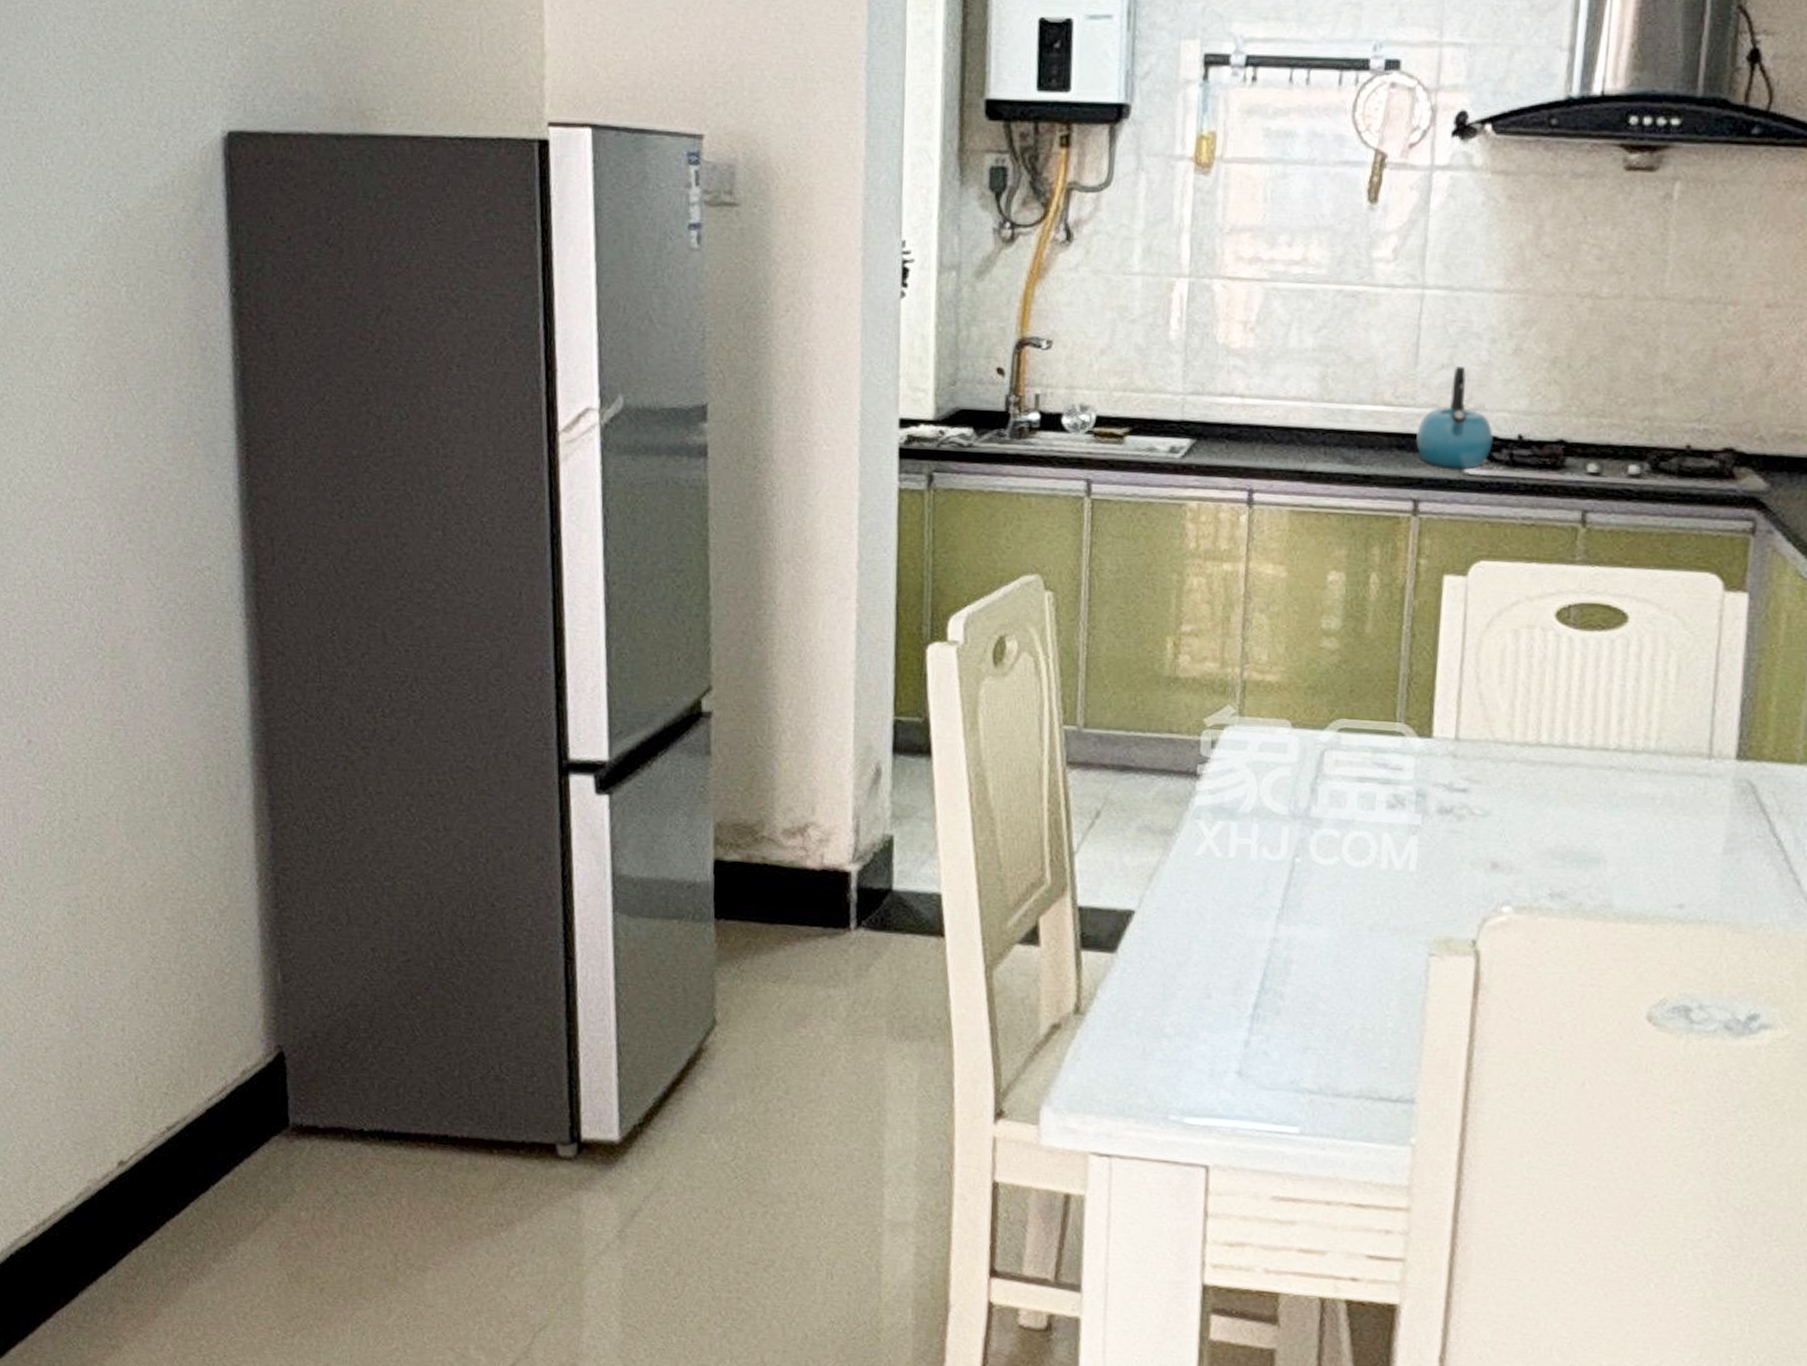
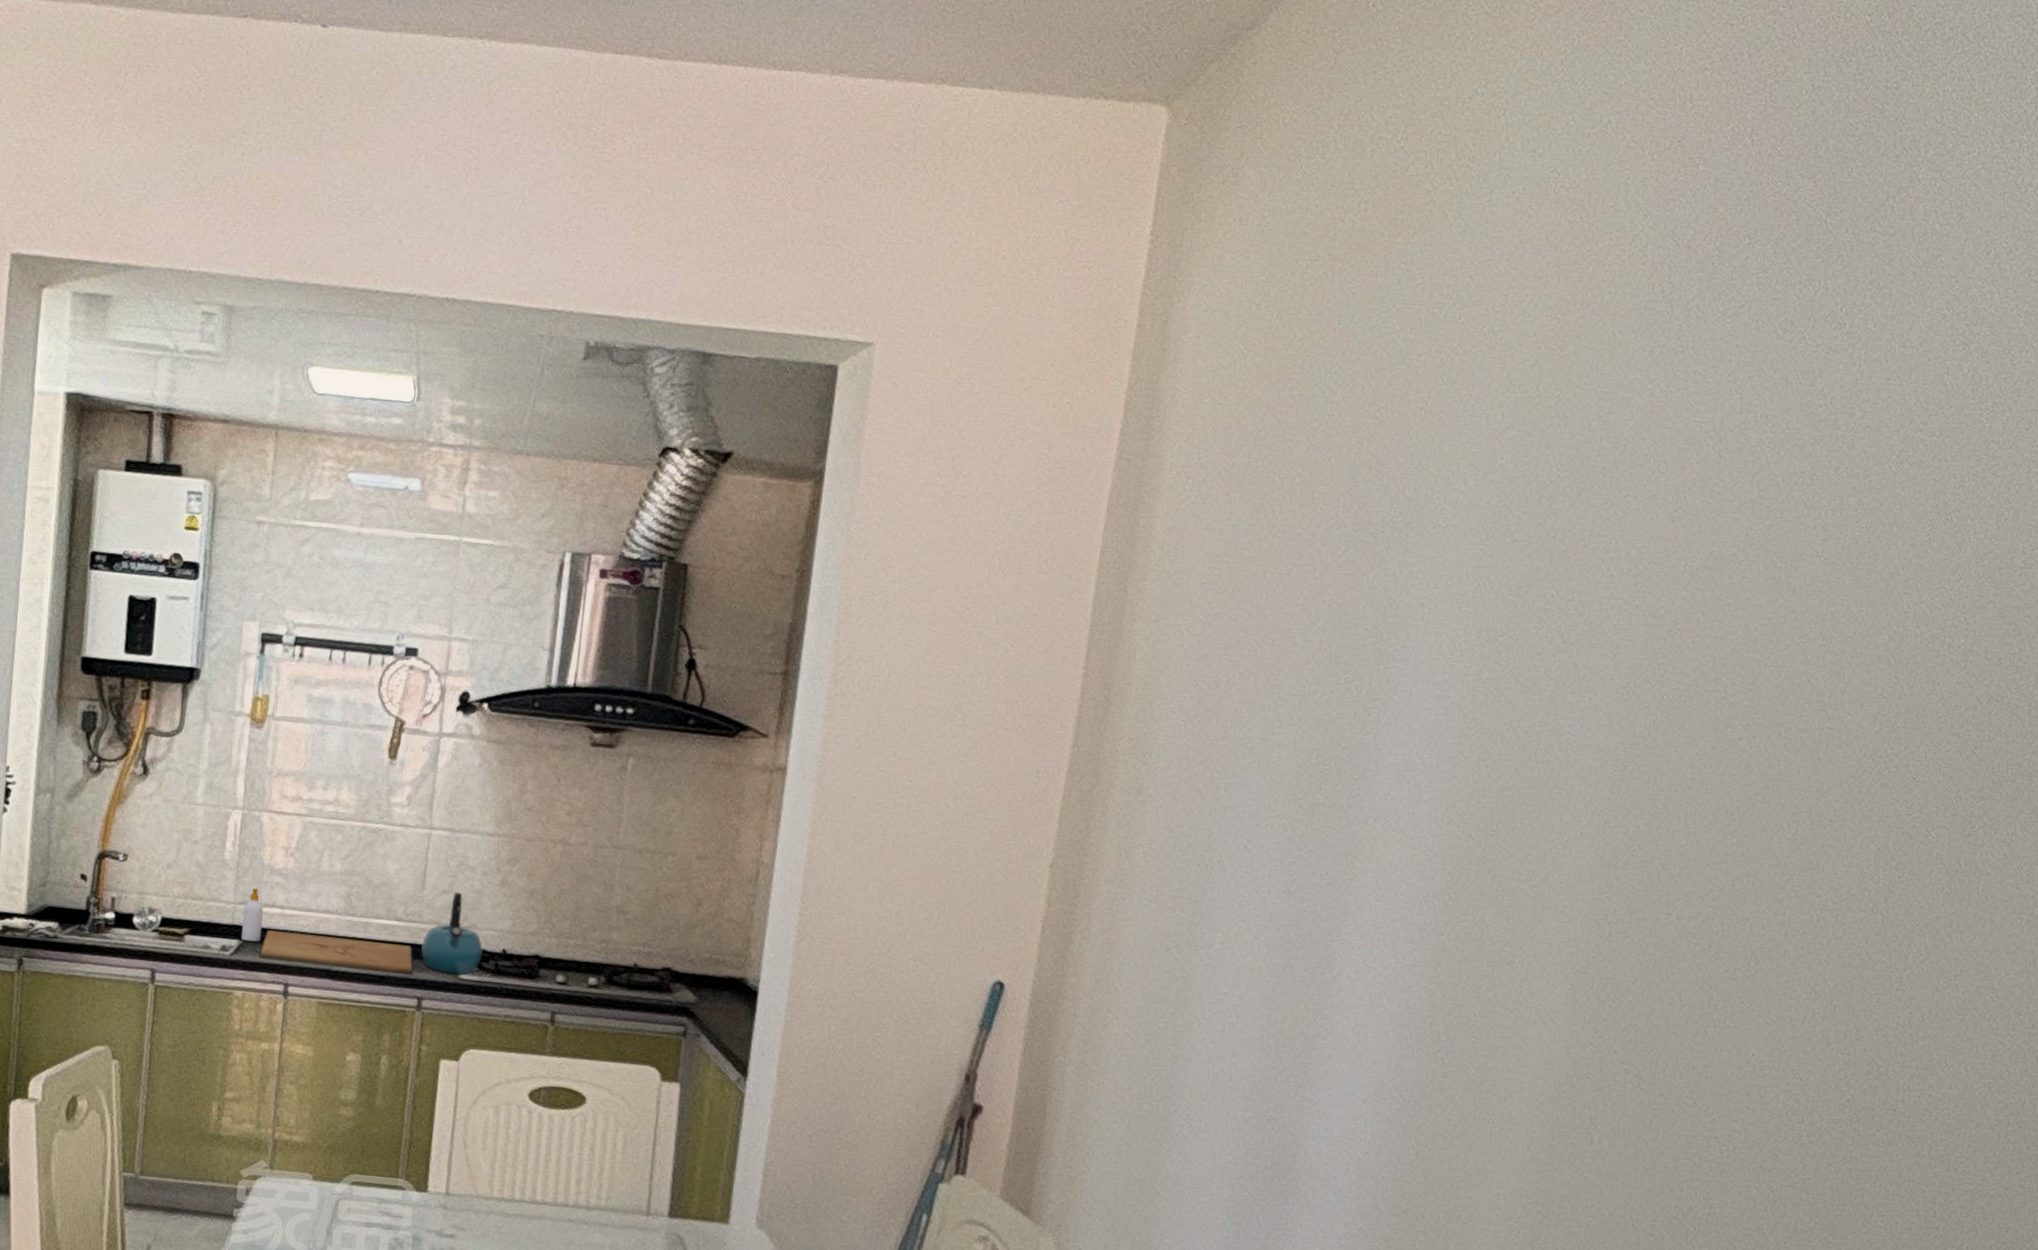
soap bottle: none [1193,374,1219,440] -> present [241,888,263,942]
cutting board: none [1215,425,1407,474] -> present [258,930,414,976]

